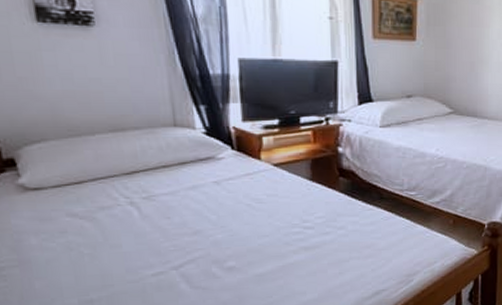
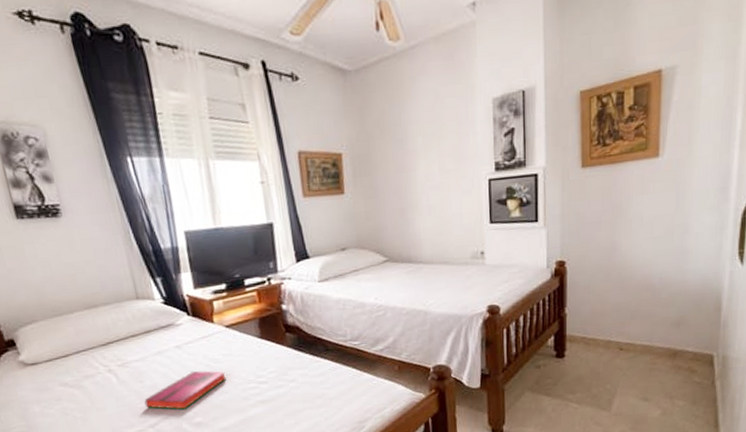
hardback book: none [169,210,268,252] -> present [144,371,226,410]

